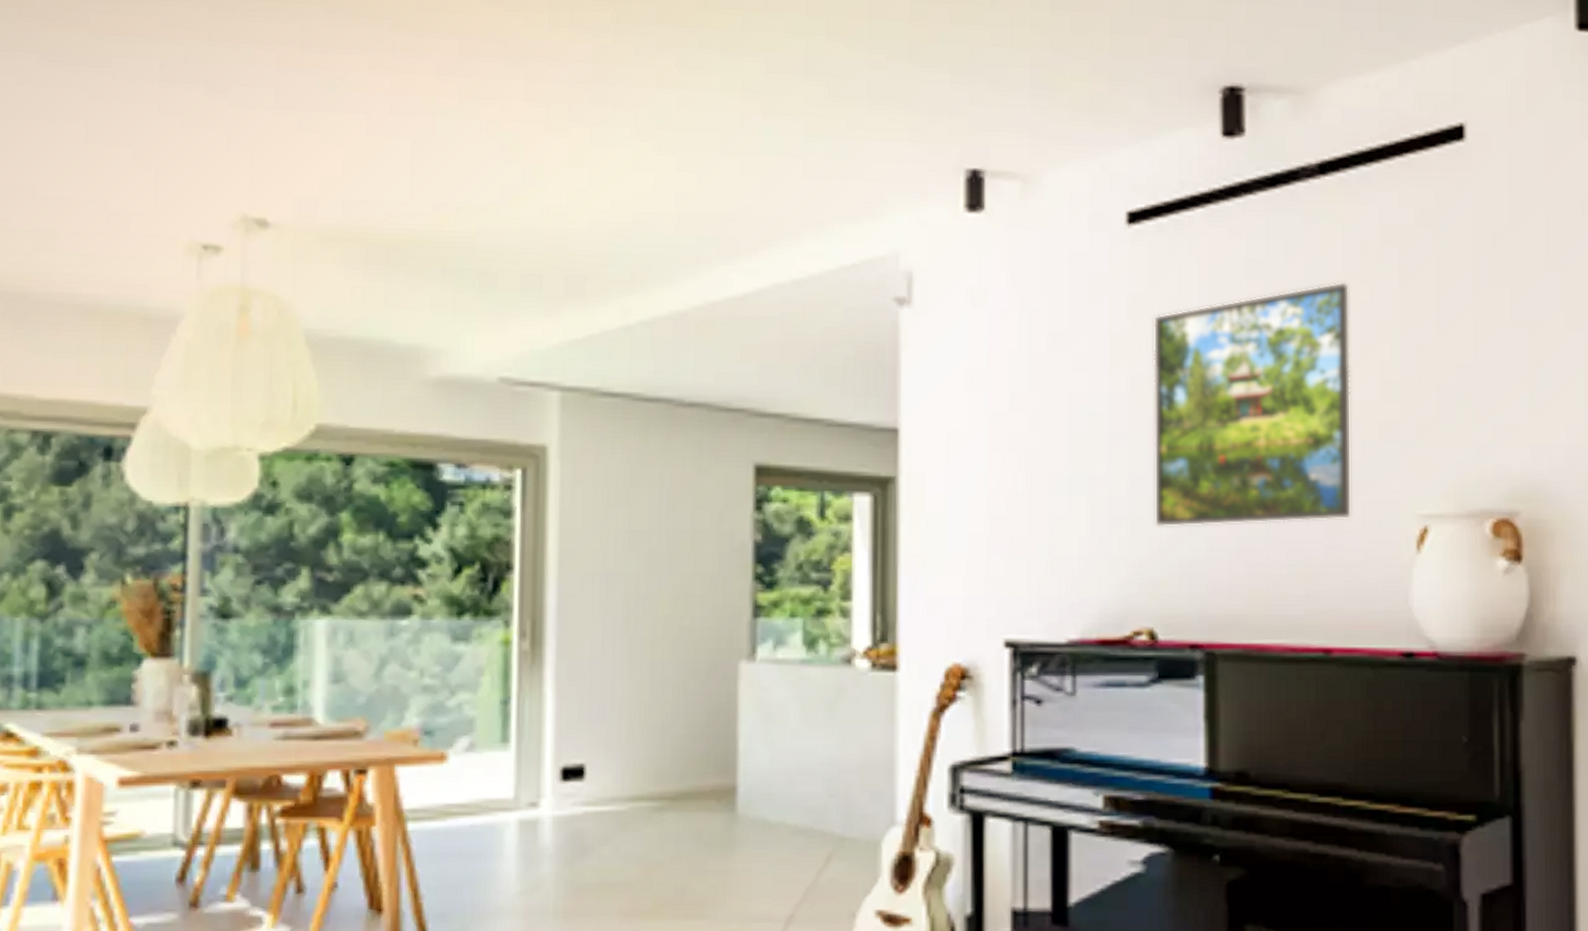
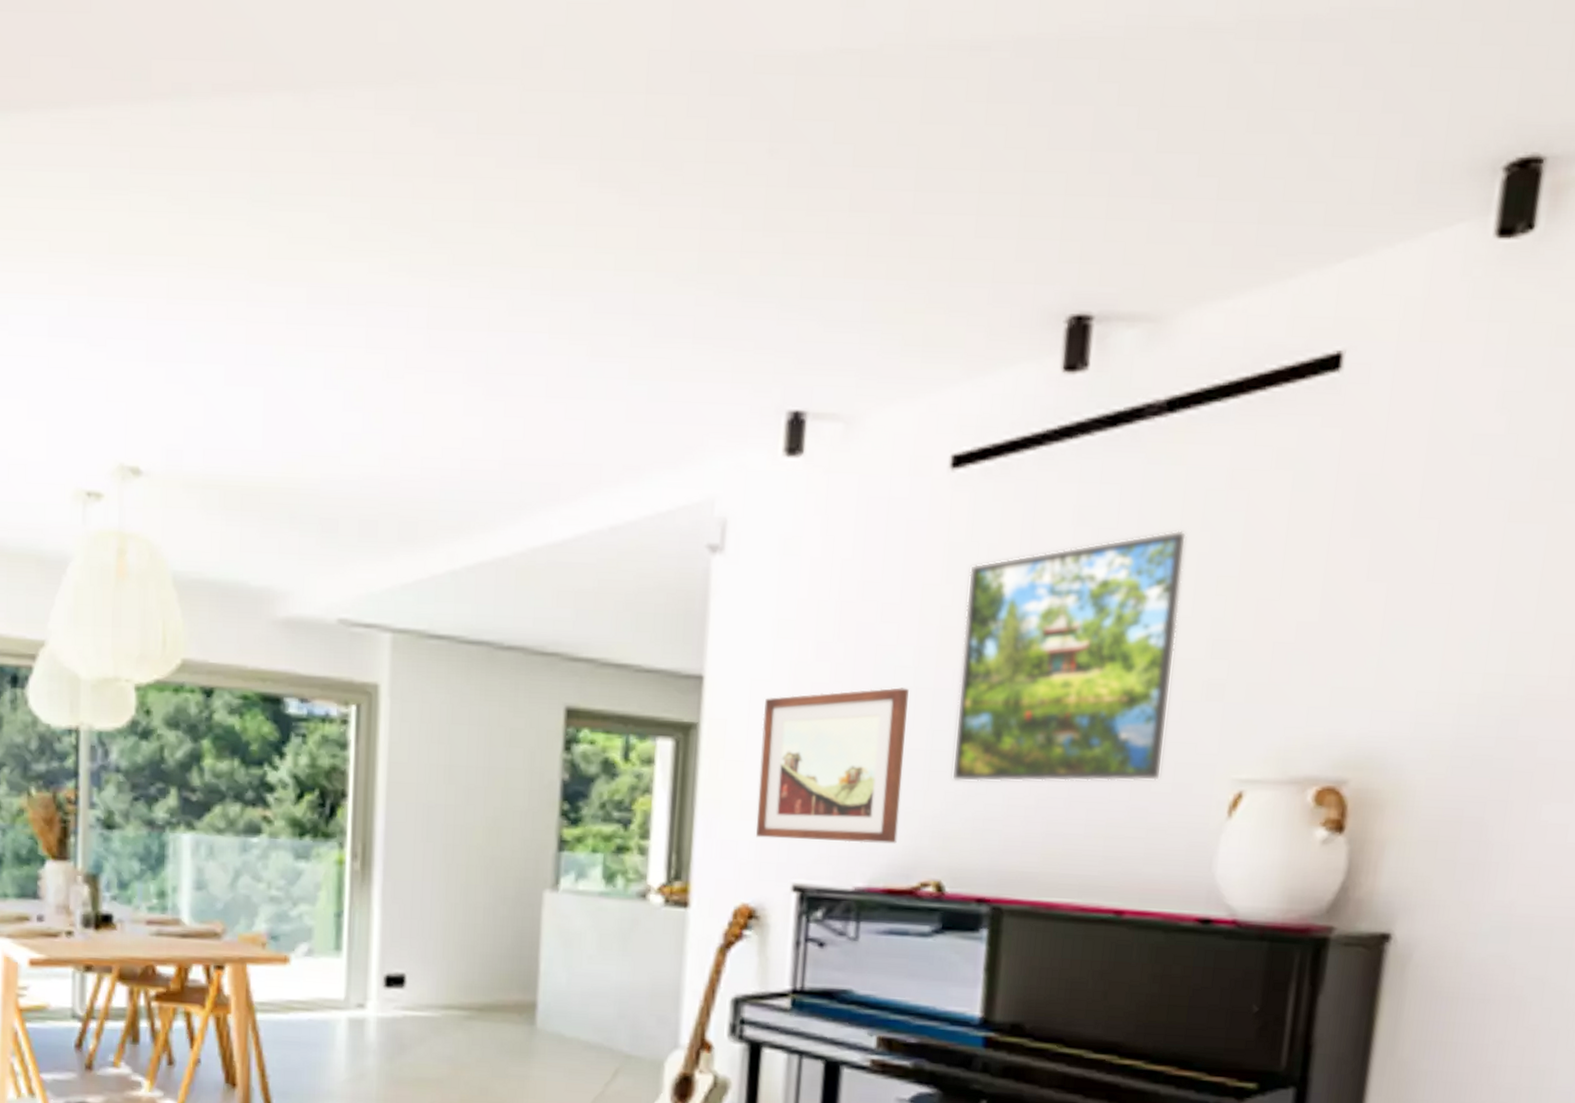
wall art: none [962,435,1106,594] -> present [755,687,909,844]

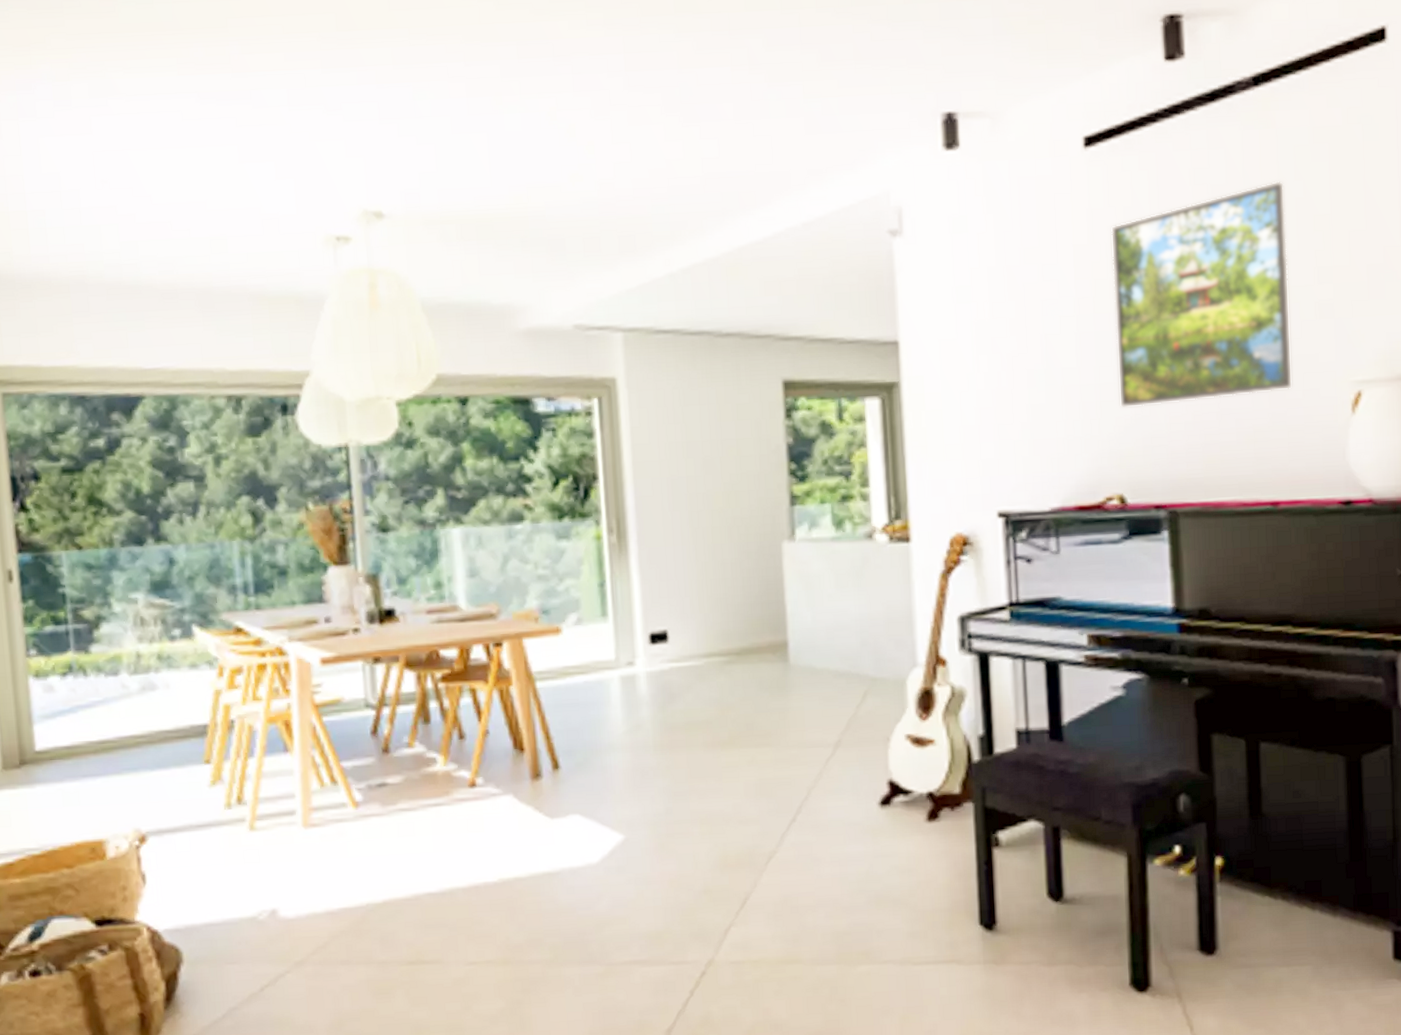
wall art: present [755,687,909,844] -> none [953,334,1081,475]

